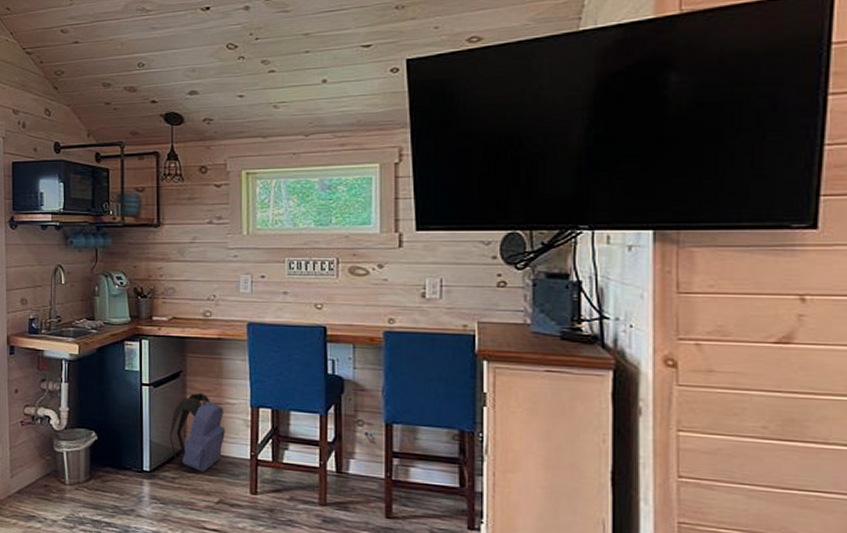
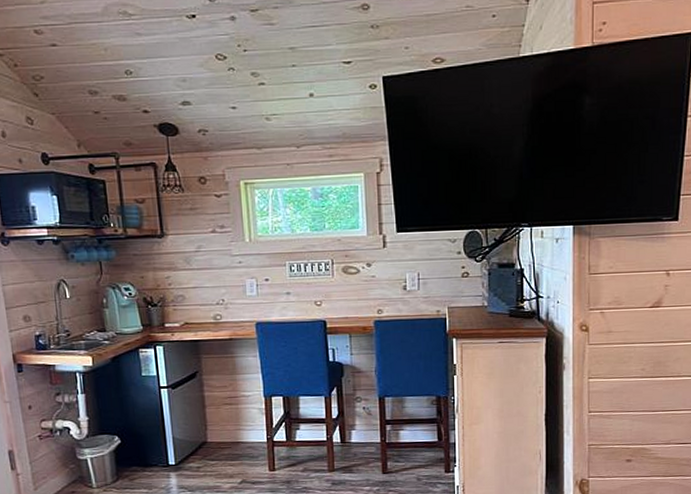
backpack: present [169,392,226,473] -> none [191,389,244,459]

